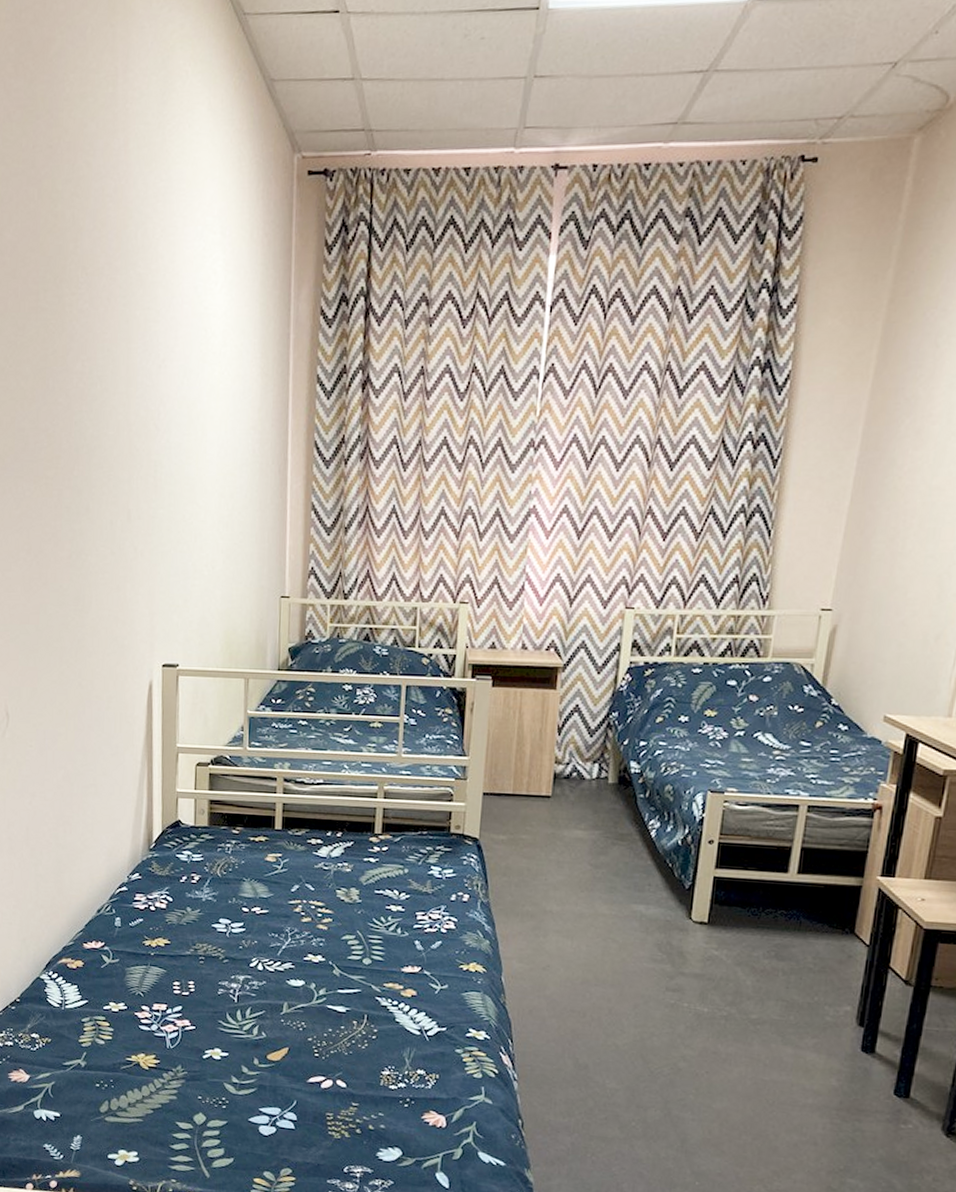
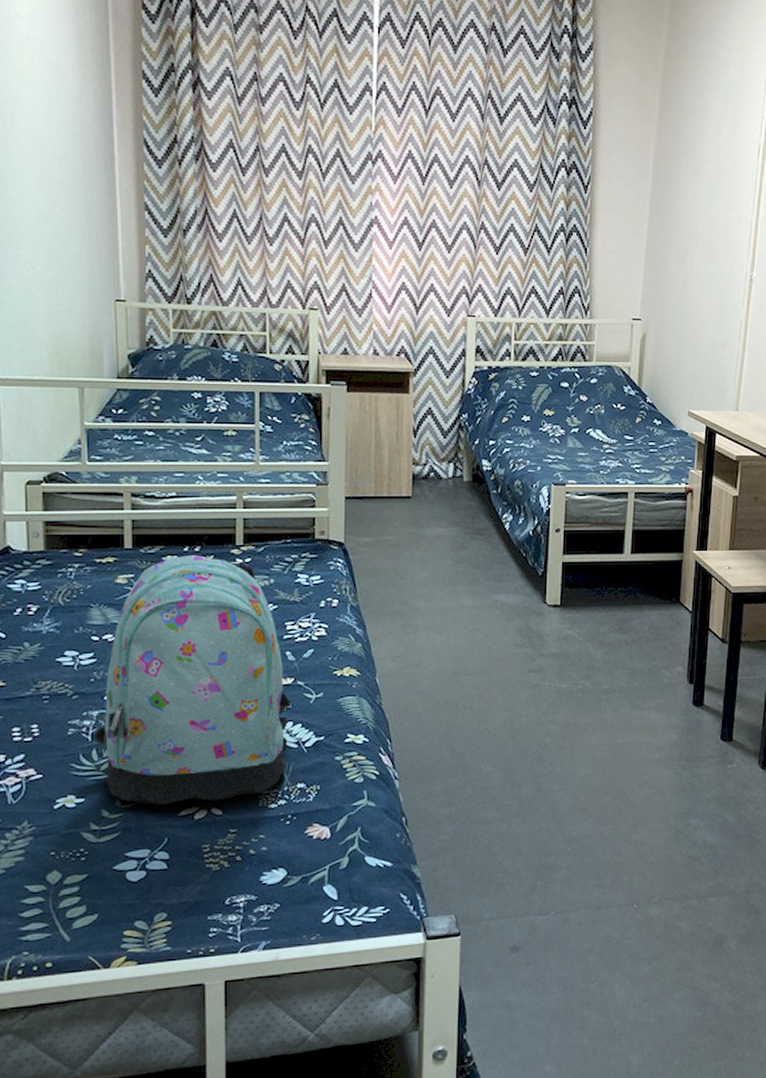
backpack: none [238,839,417,1074] -> present [93,554,292,804]

